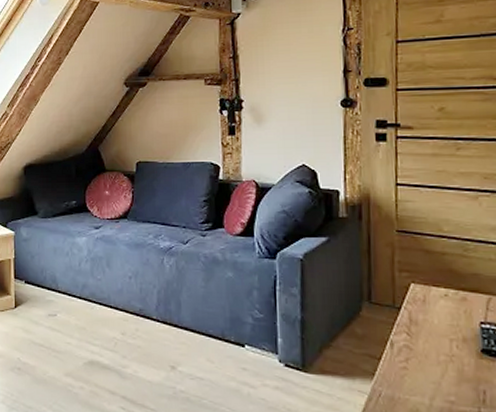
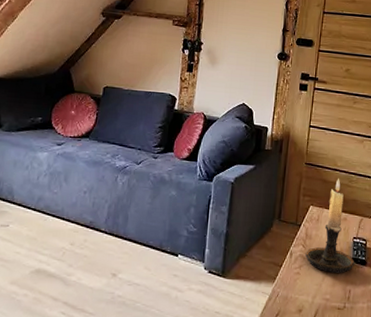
candle holder: none [412,246,487,368] -> present [305,177,354,273]

